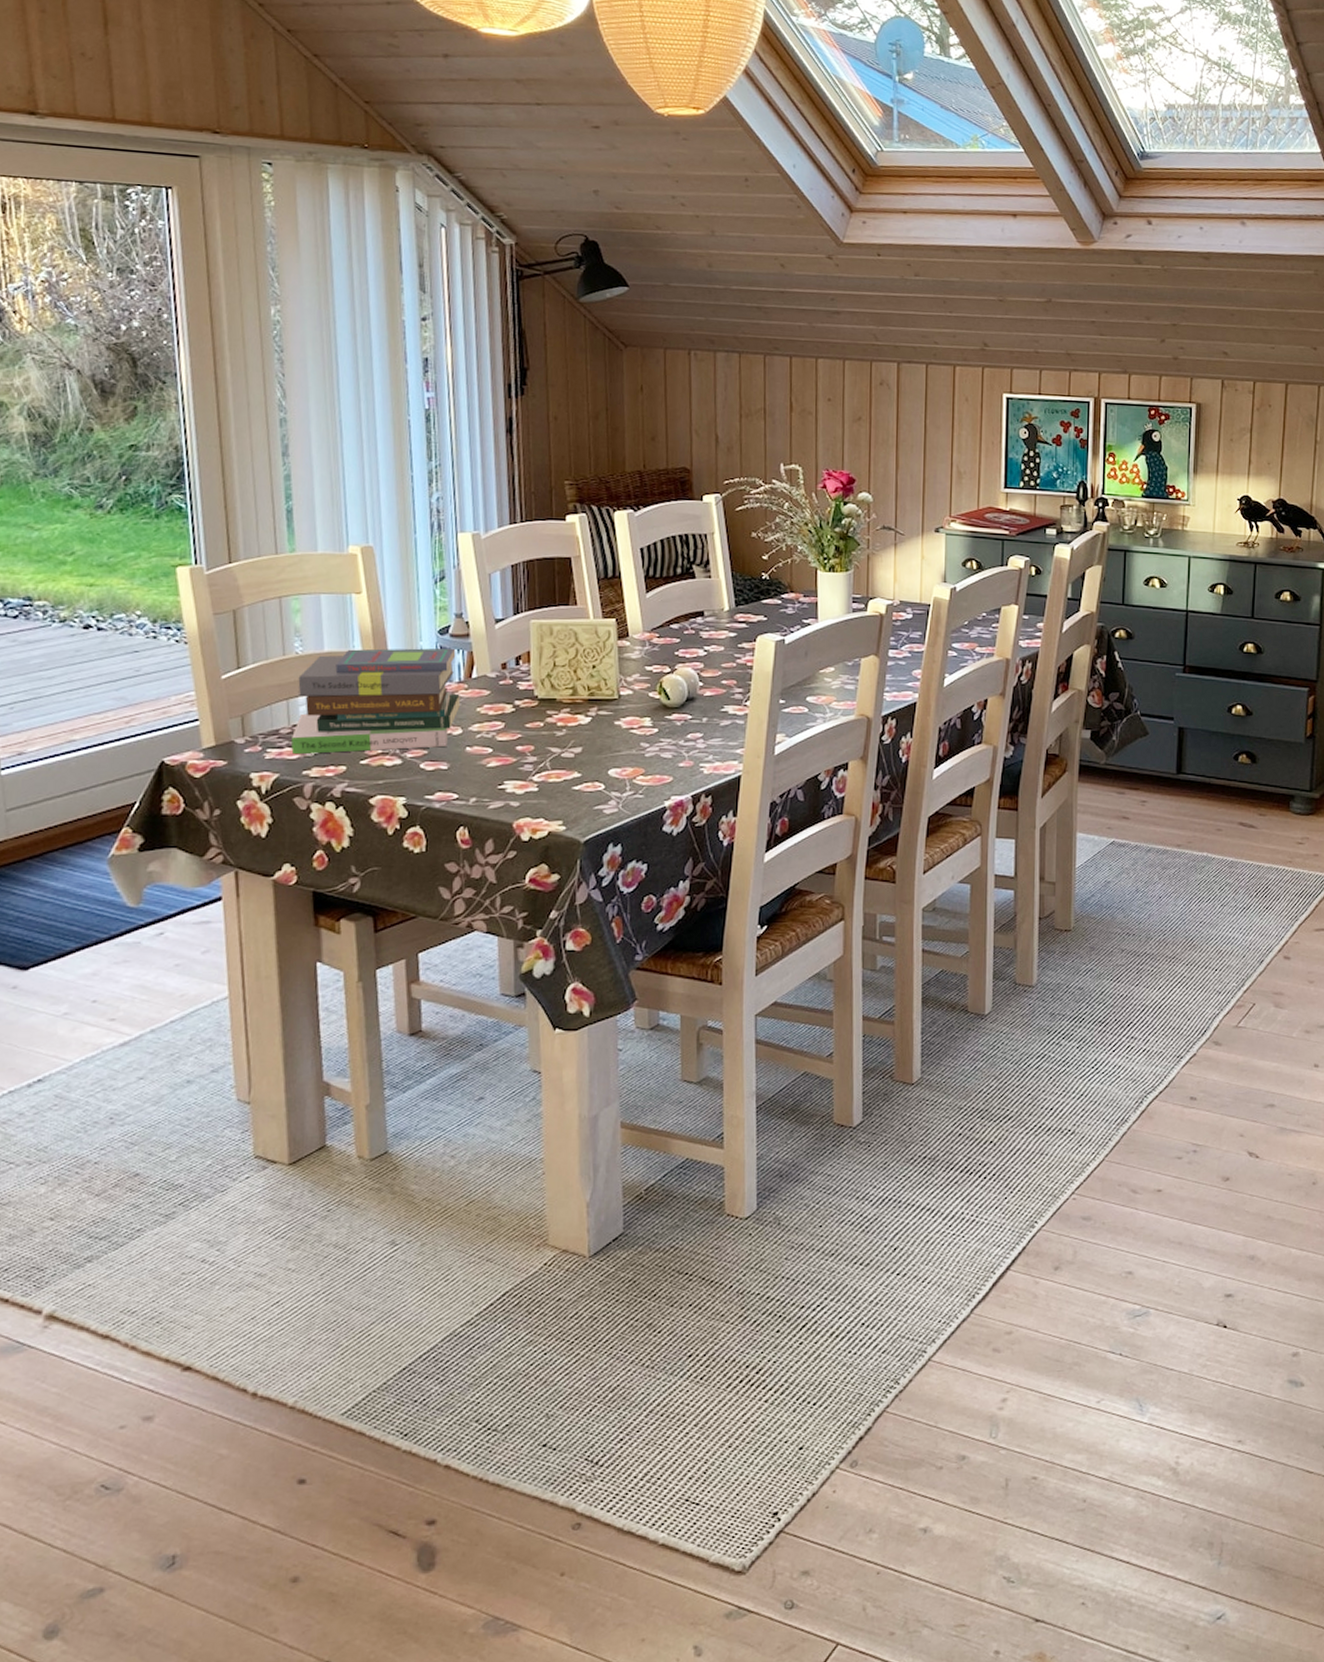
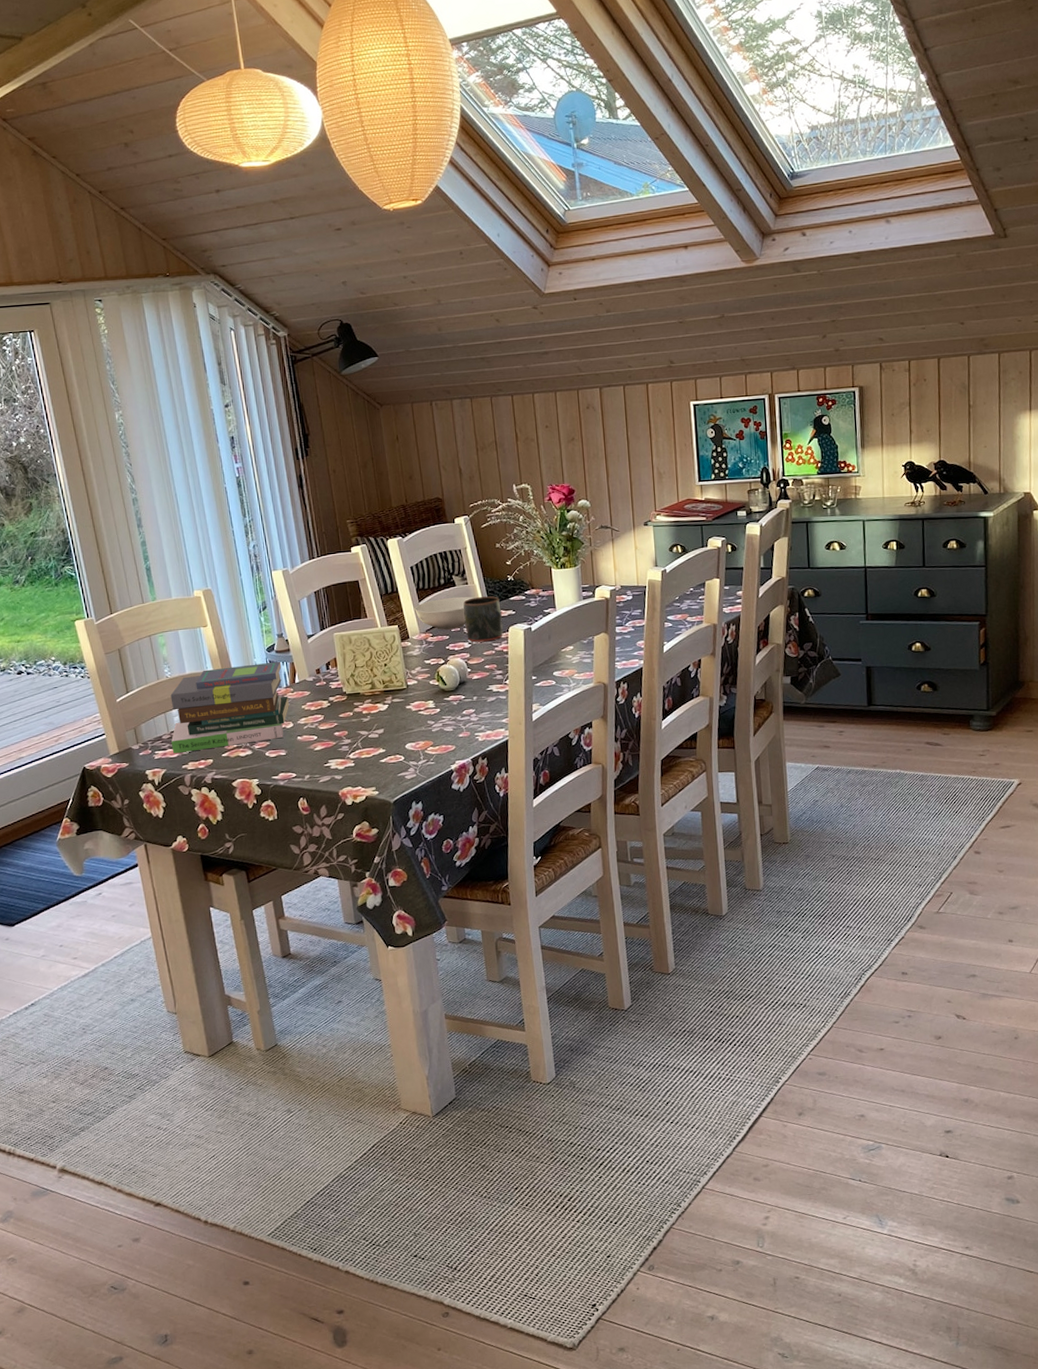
bowl: none [639,591,718,632] -> present [414,596,475,631]
mug: none [701,595,750,651] -> present [463,596,503,643]

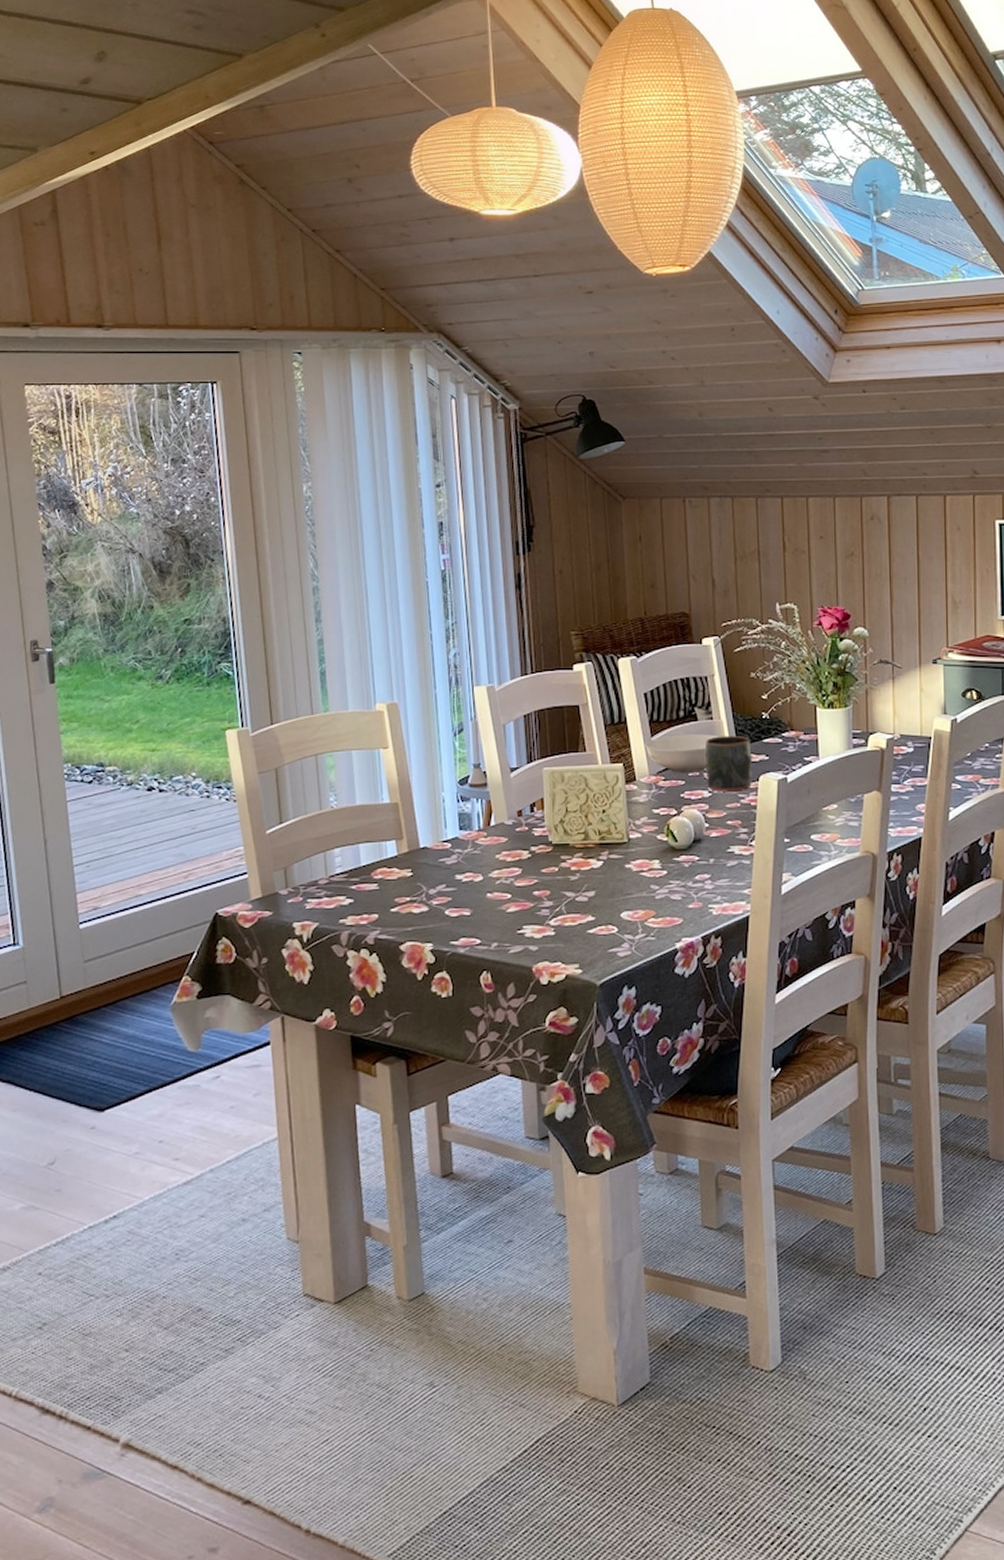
books: present [170,661,289,754] -> none [328,797,480,904]

